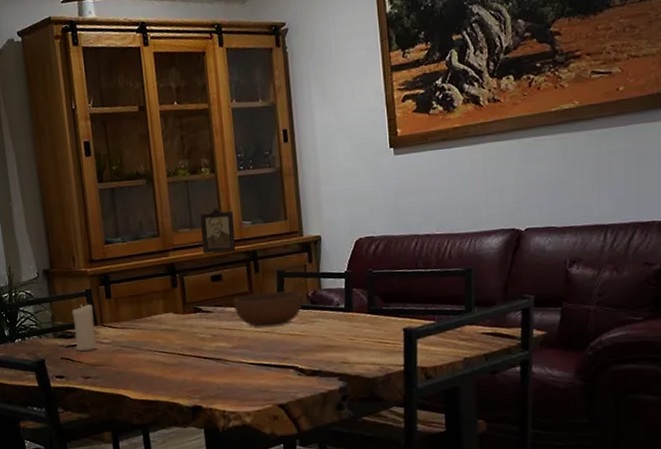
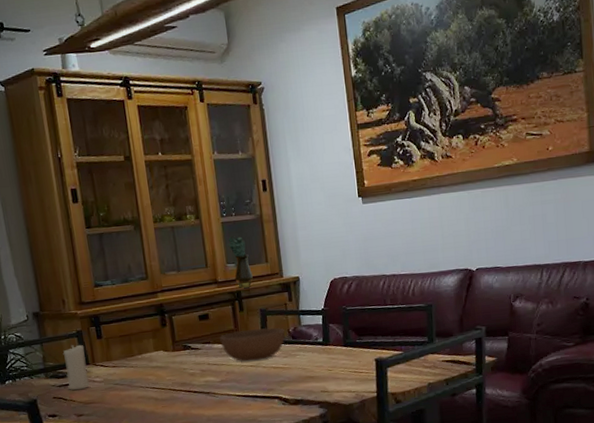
photo frame: present [200,207,236,254] -> none [186,251,222,295]
vase: none [244,190,270,248] -> present [228,235,253,288]

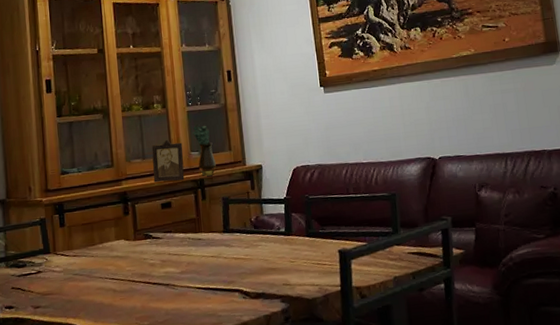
candle: present [63,345,90,390] -> none [25,233,49,280]
photo frame: none [186,251,222,295] -> present [151,139,185,183]
bowl: present [220,327,285,361] -> none [181,216,247,252]

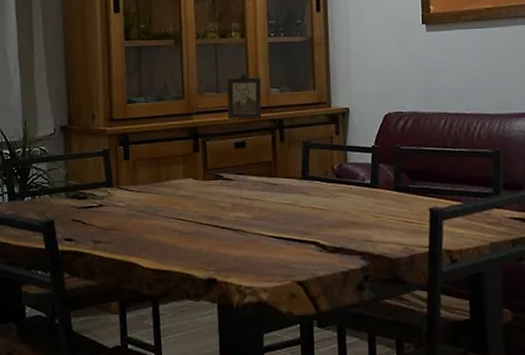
vase: present [193,124,216,176] -> none [273,57,298,116]

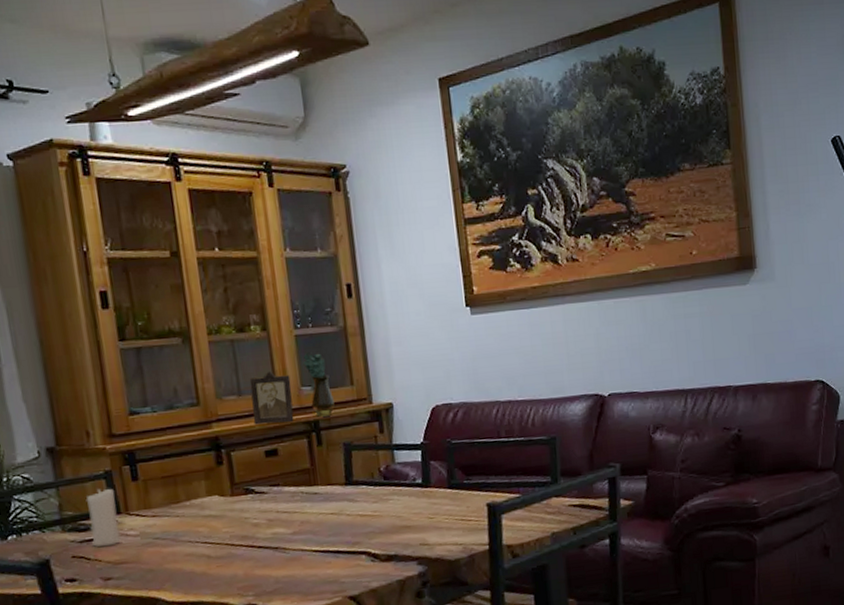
candle: none [87,164,111,213] -> present [85,489,121,547]
vase: none [273,57,298,116] -> present [303,351,335,417]

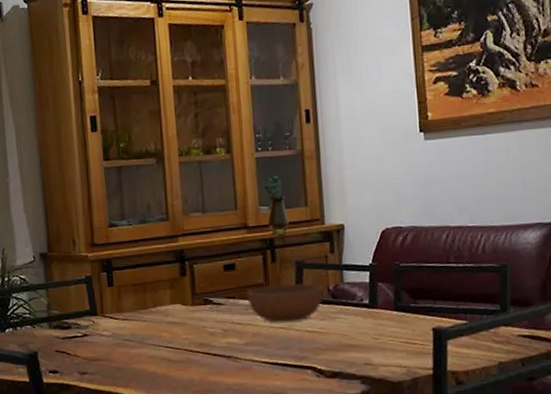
candle: present [85,489,121,547] -> none [69,292,96,344]
photo frame: present [249,371,294,425] -> none [213,190,252,240]
bowl: none [292,465,375,508] -> present [247,282,324,322]

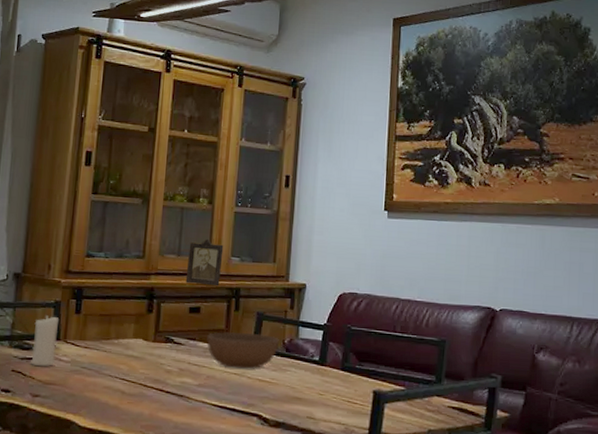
candle: none [69,292,96,344] -> present [29,315,60,366]
photo frame: none [213,190,252,240] -> present [185,238,224,286]
vase: present [262,173,289,235] -> none [236,227,257,286]

